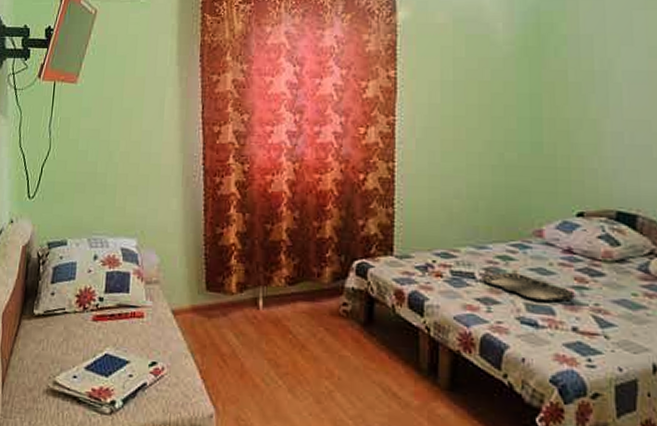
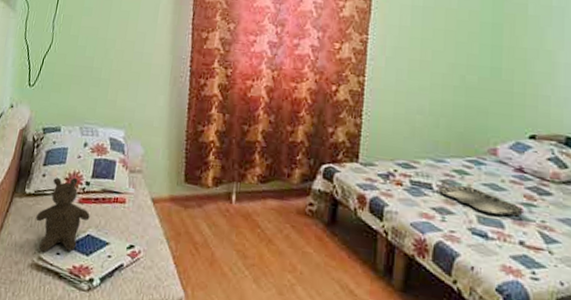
teddy bear: none [48,293,106,377] -> present [36,177,90,252]

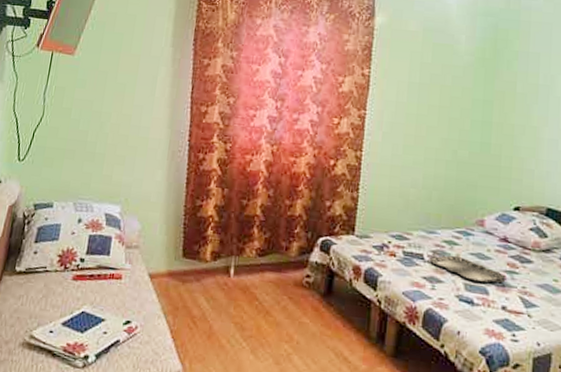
teddy bear: present [36,177,90,252] -> none [27,254,85,331]

